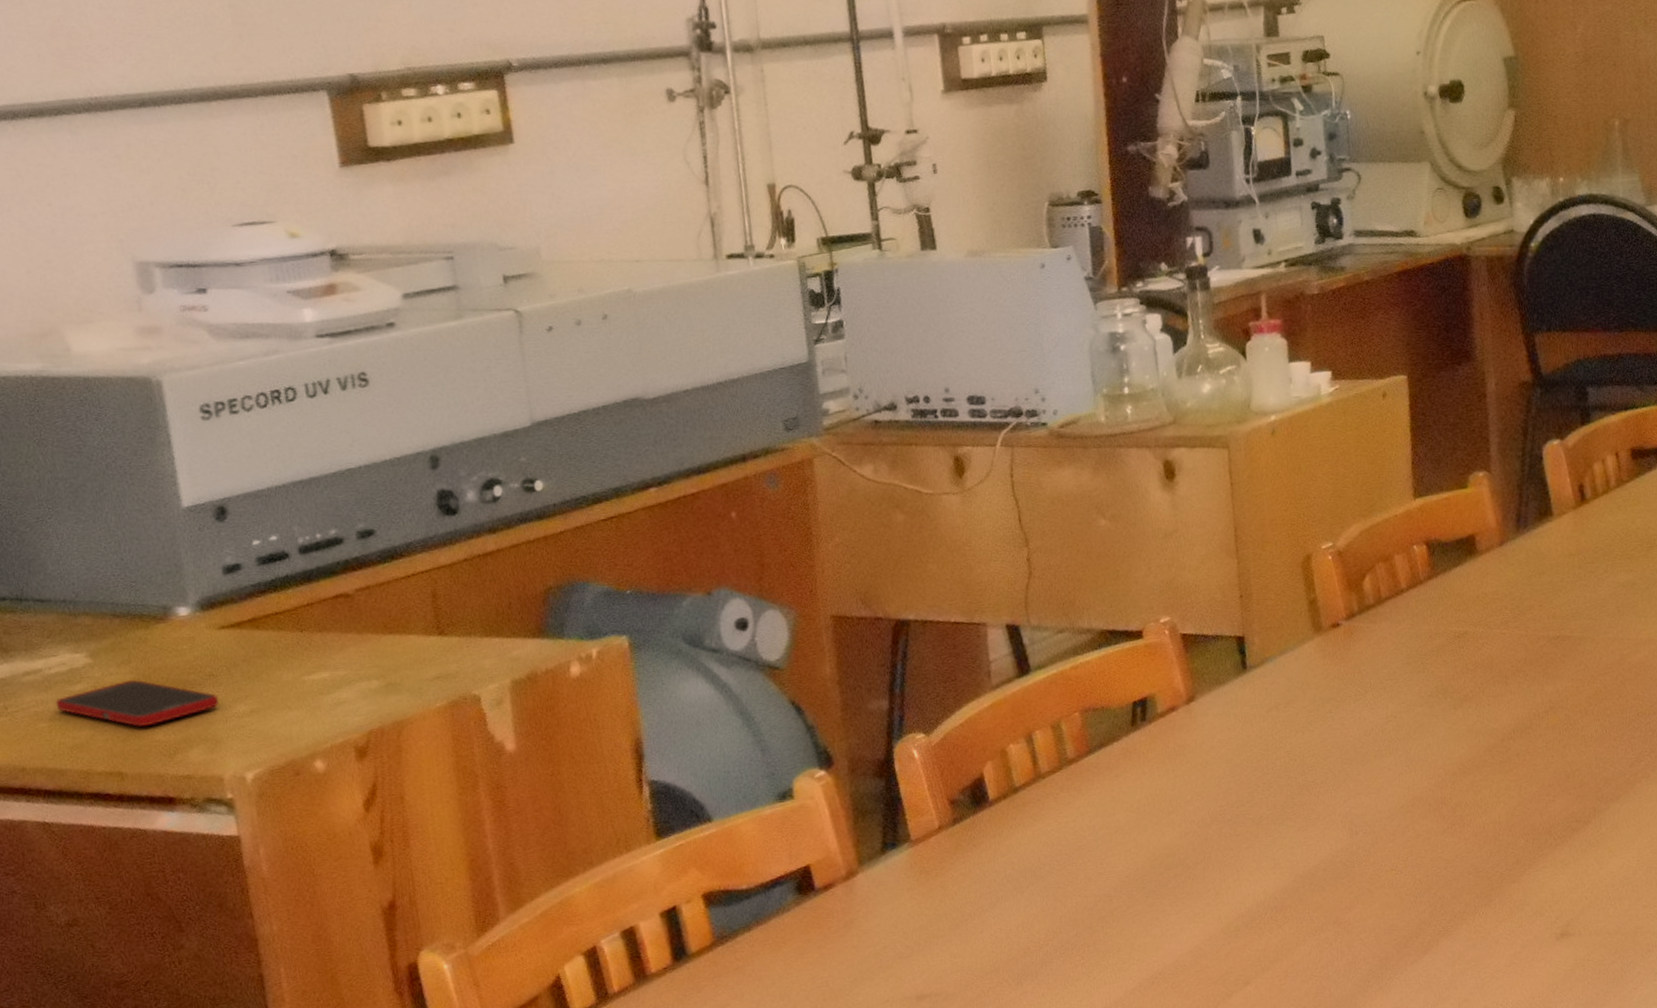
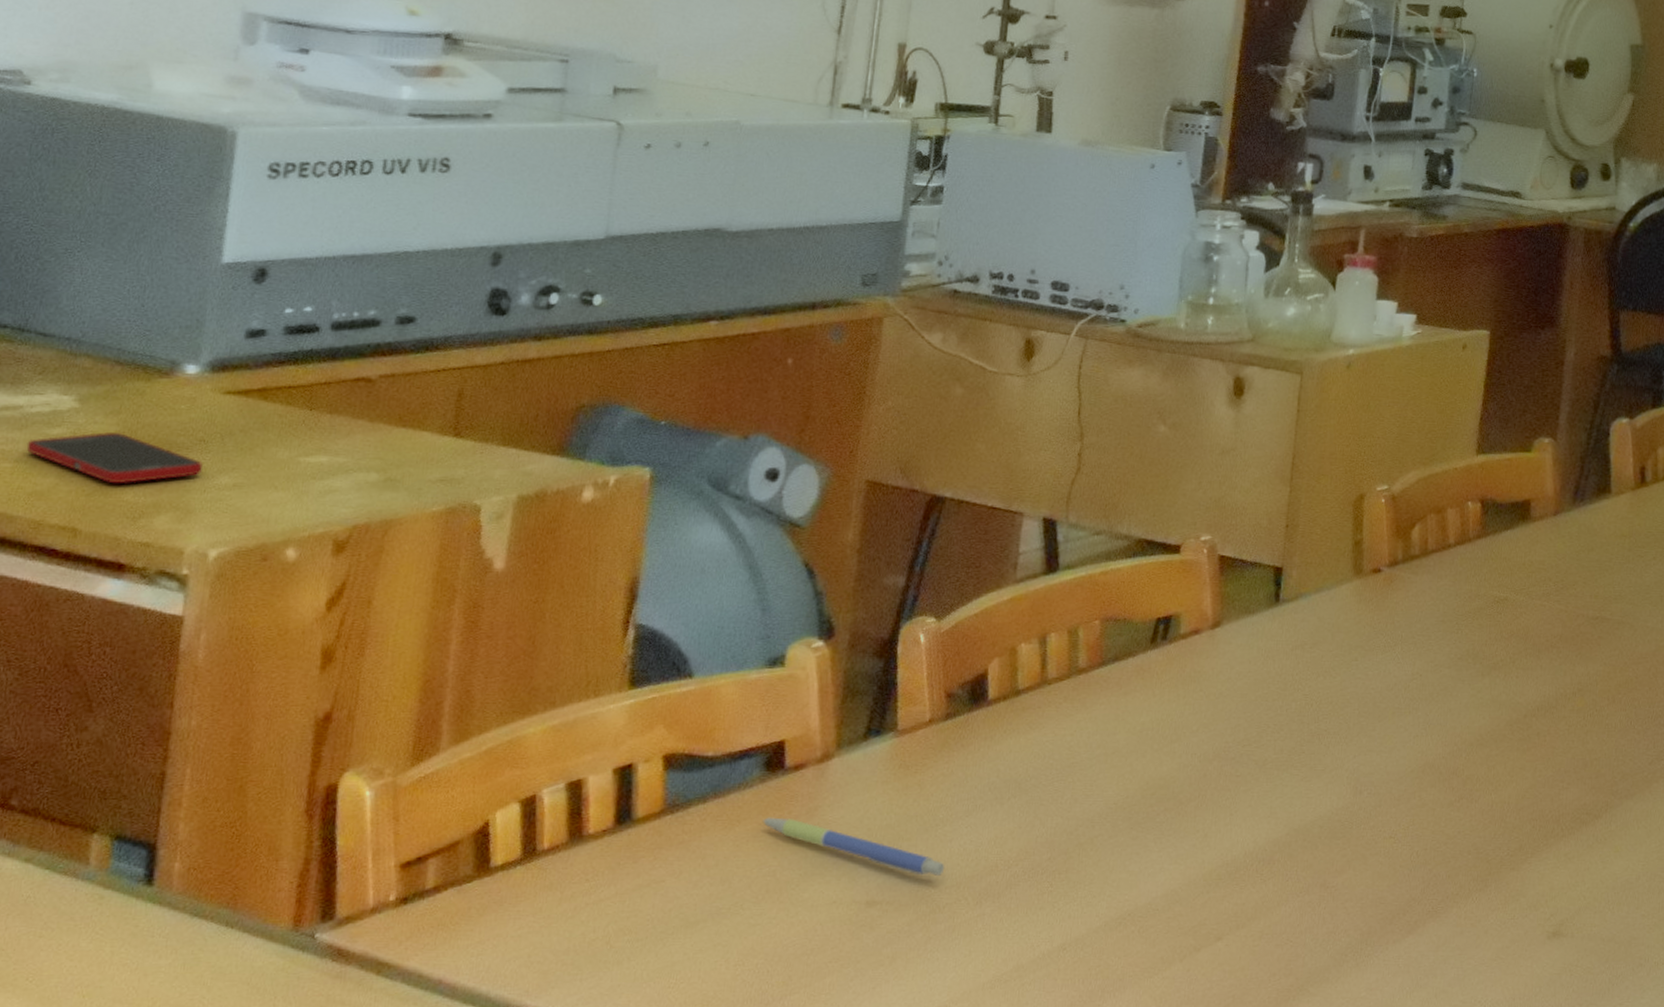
pen: none [806,933,982,967] -> present [763,817,945,876]

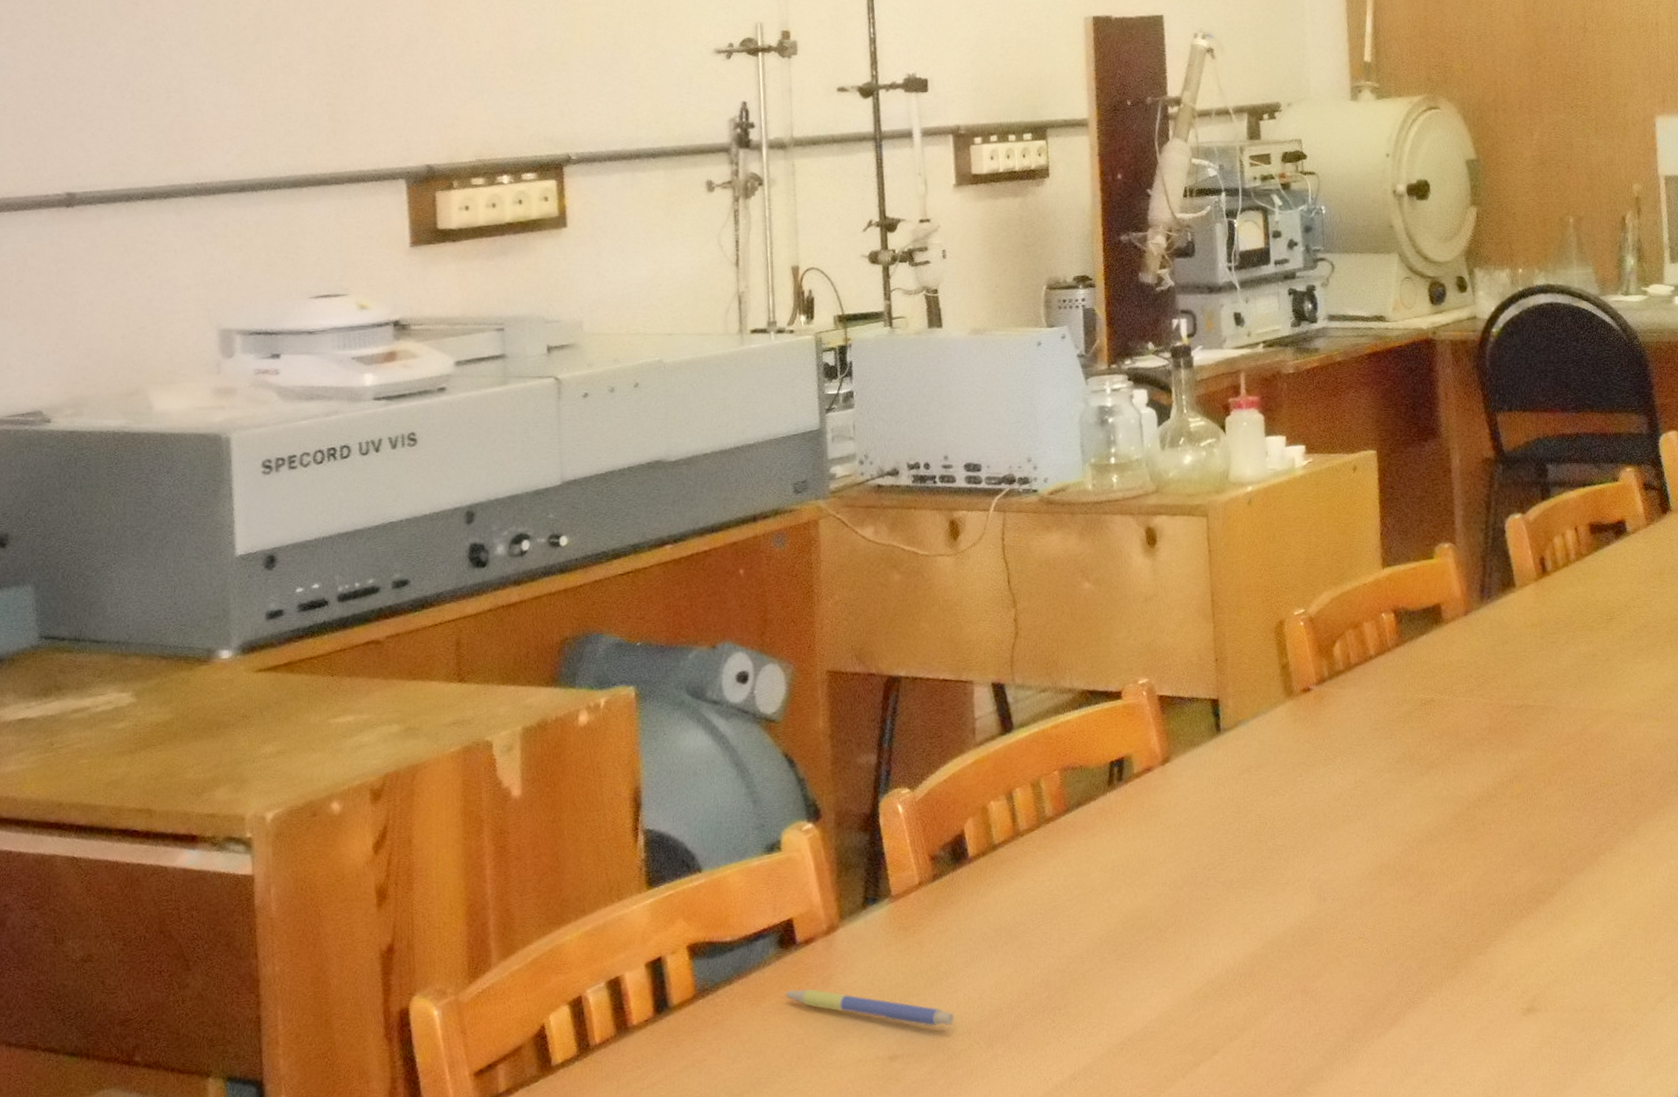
cell phone: present [26,432,203,484] -> none [98,719,248,766]

